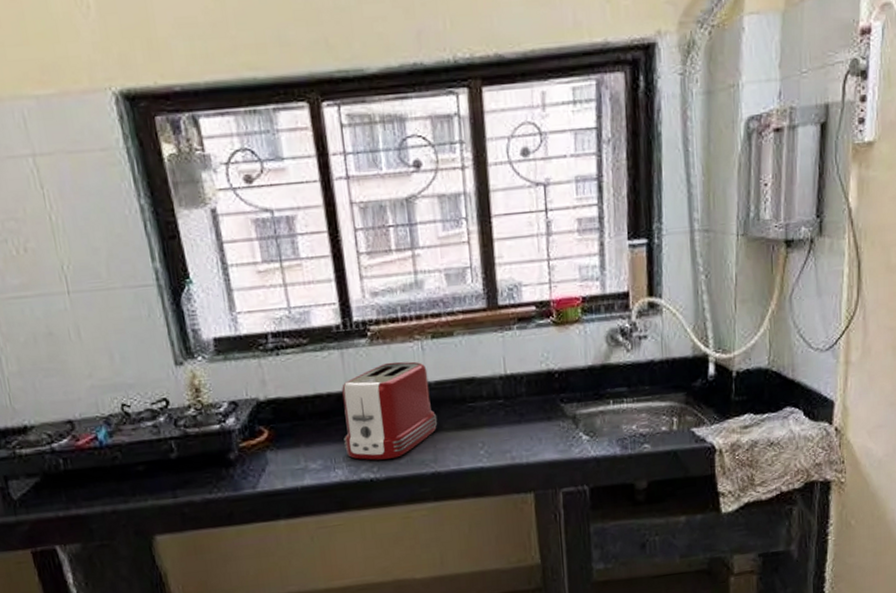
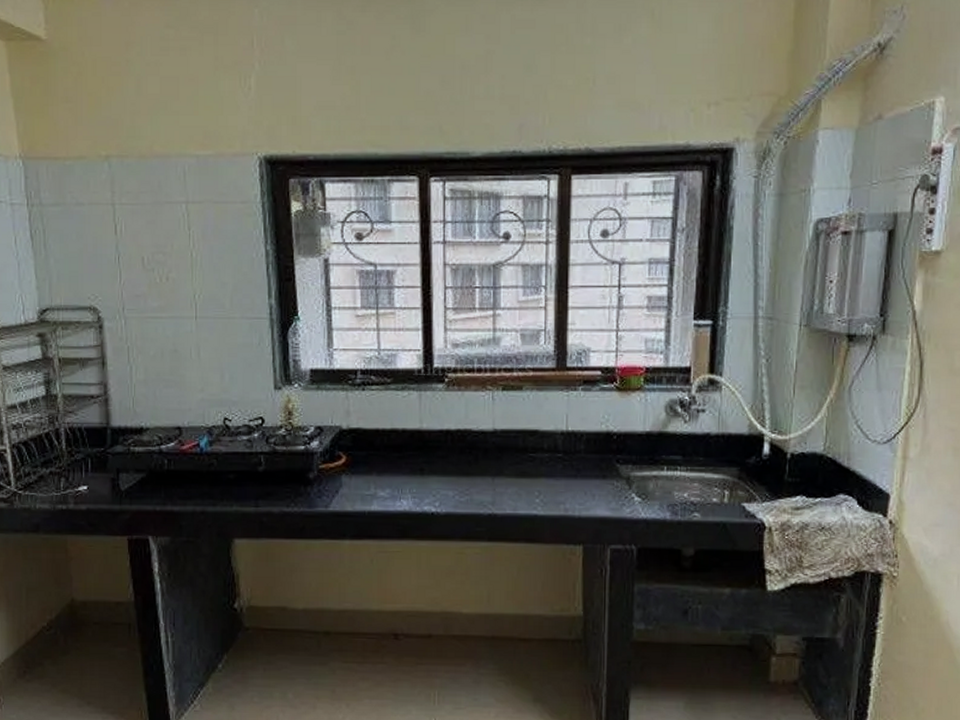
toaster: present [342,361,438,460] -> none [412,407,500,496]

